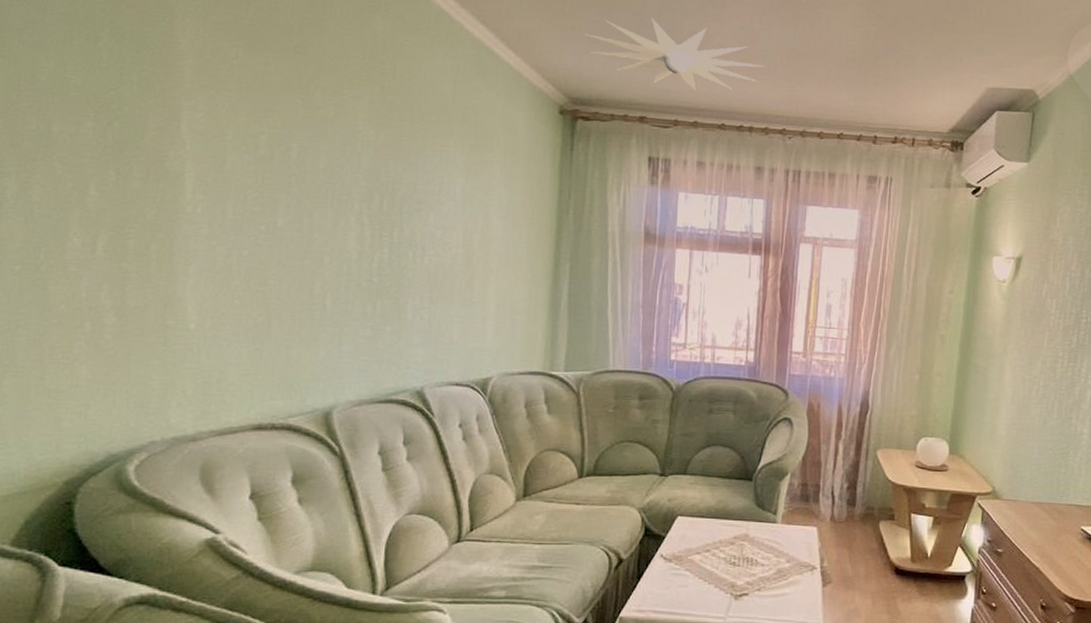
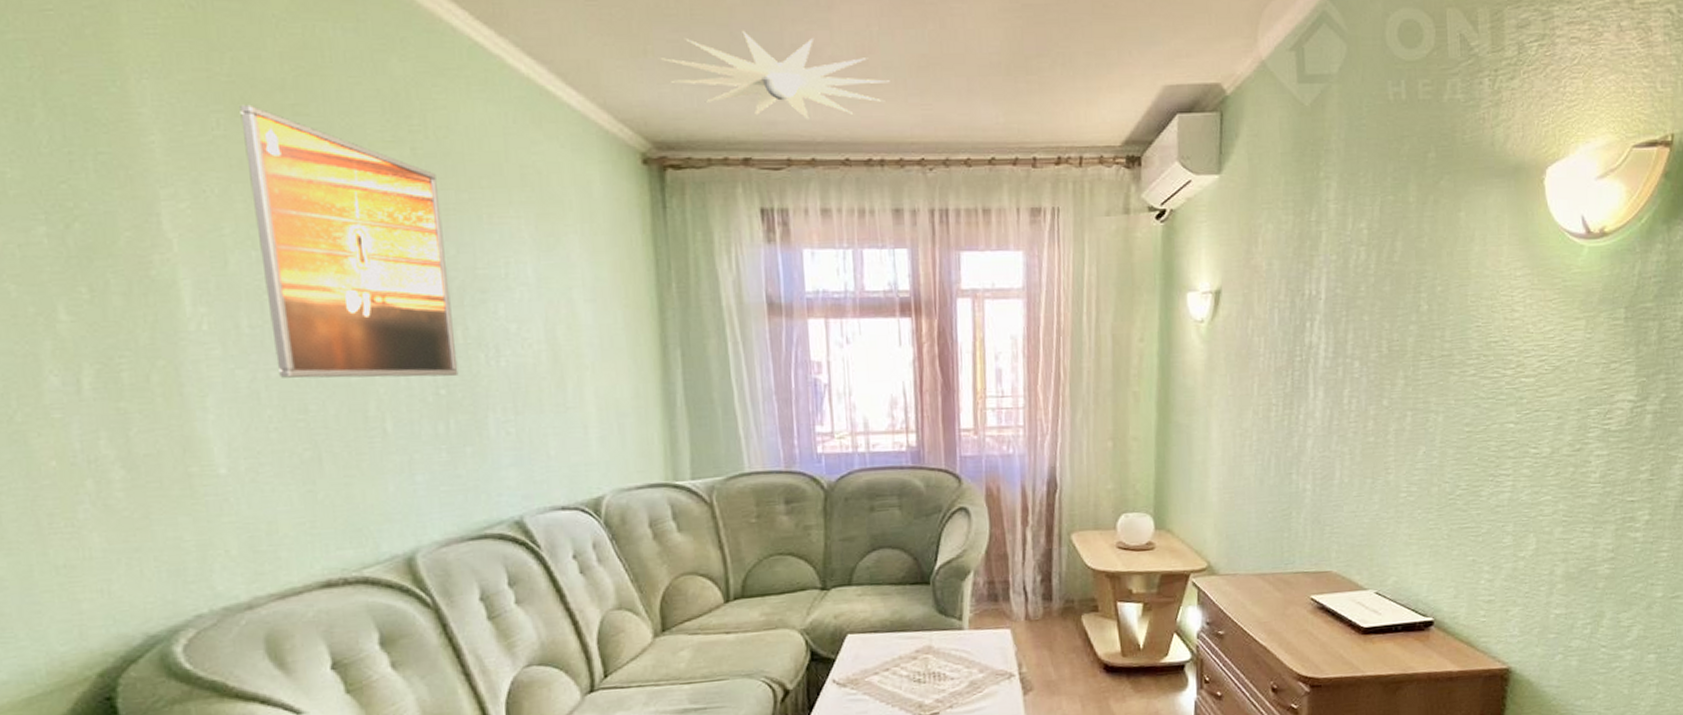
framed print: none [249,42,397,267] -> present [240,104,459,378]

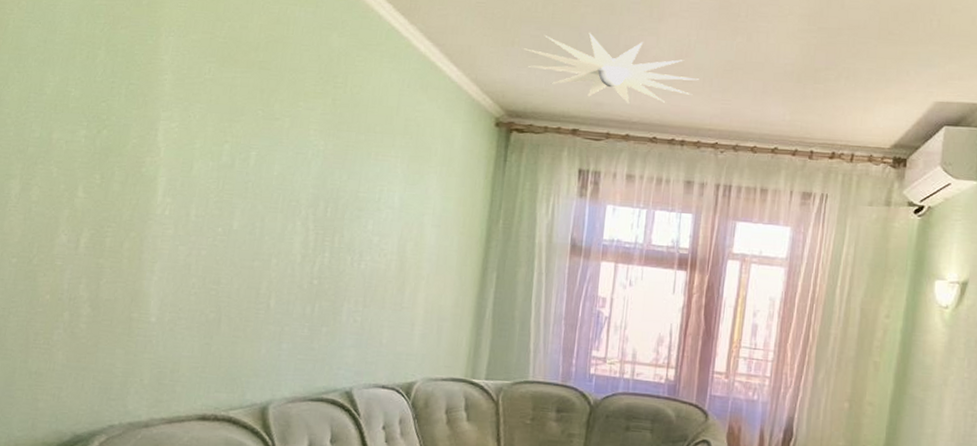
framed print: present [240,104,459,378] -> none [207,59,346,271]

